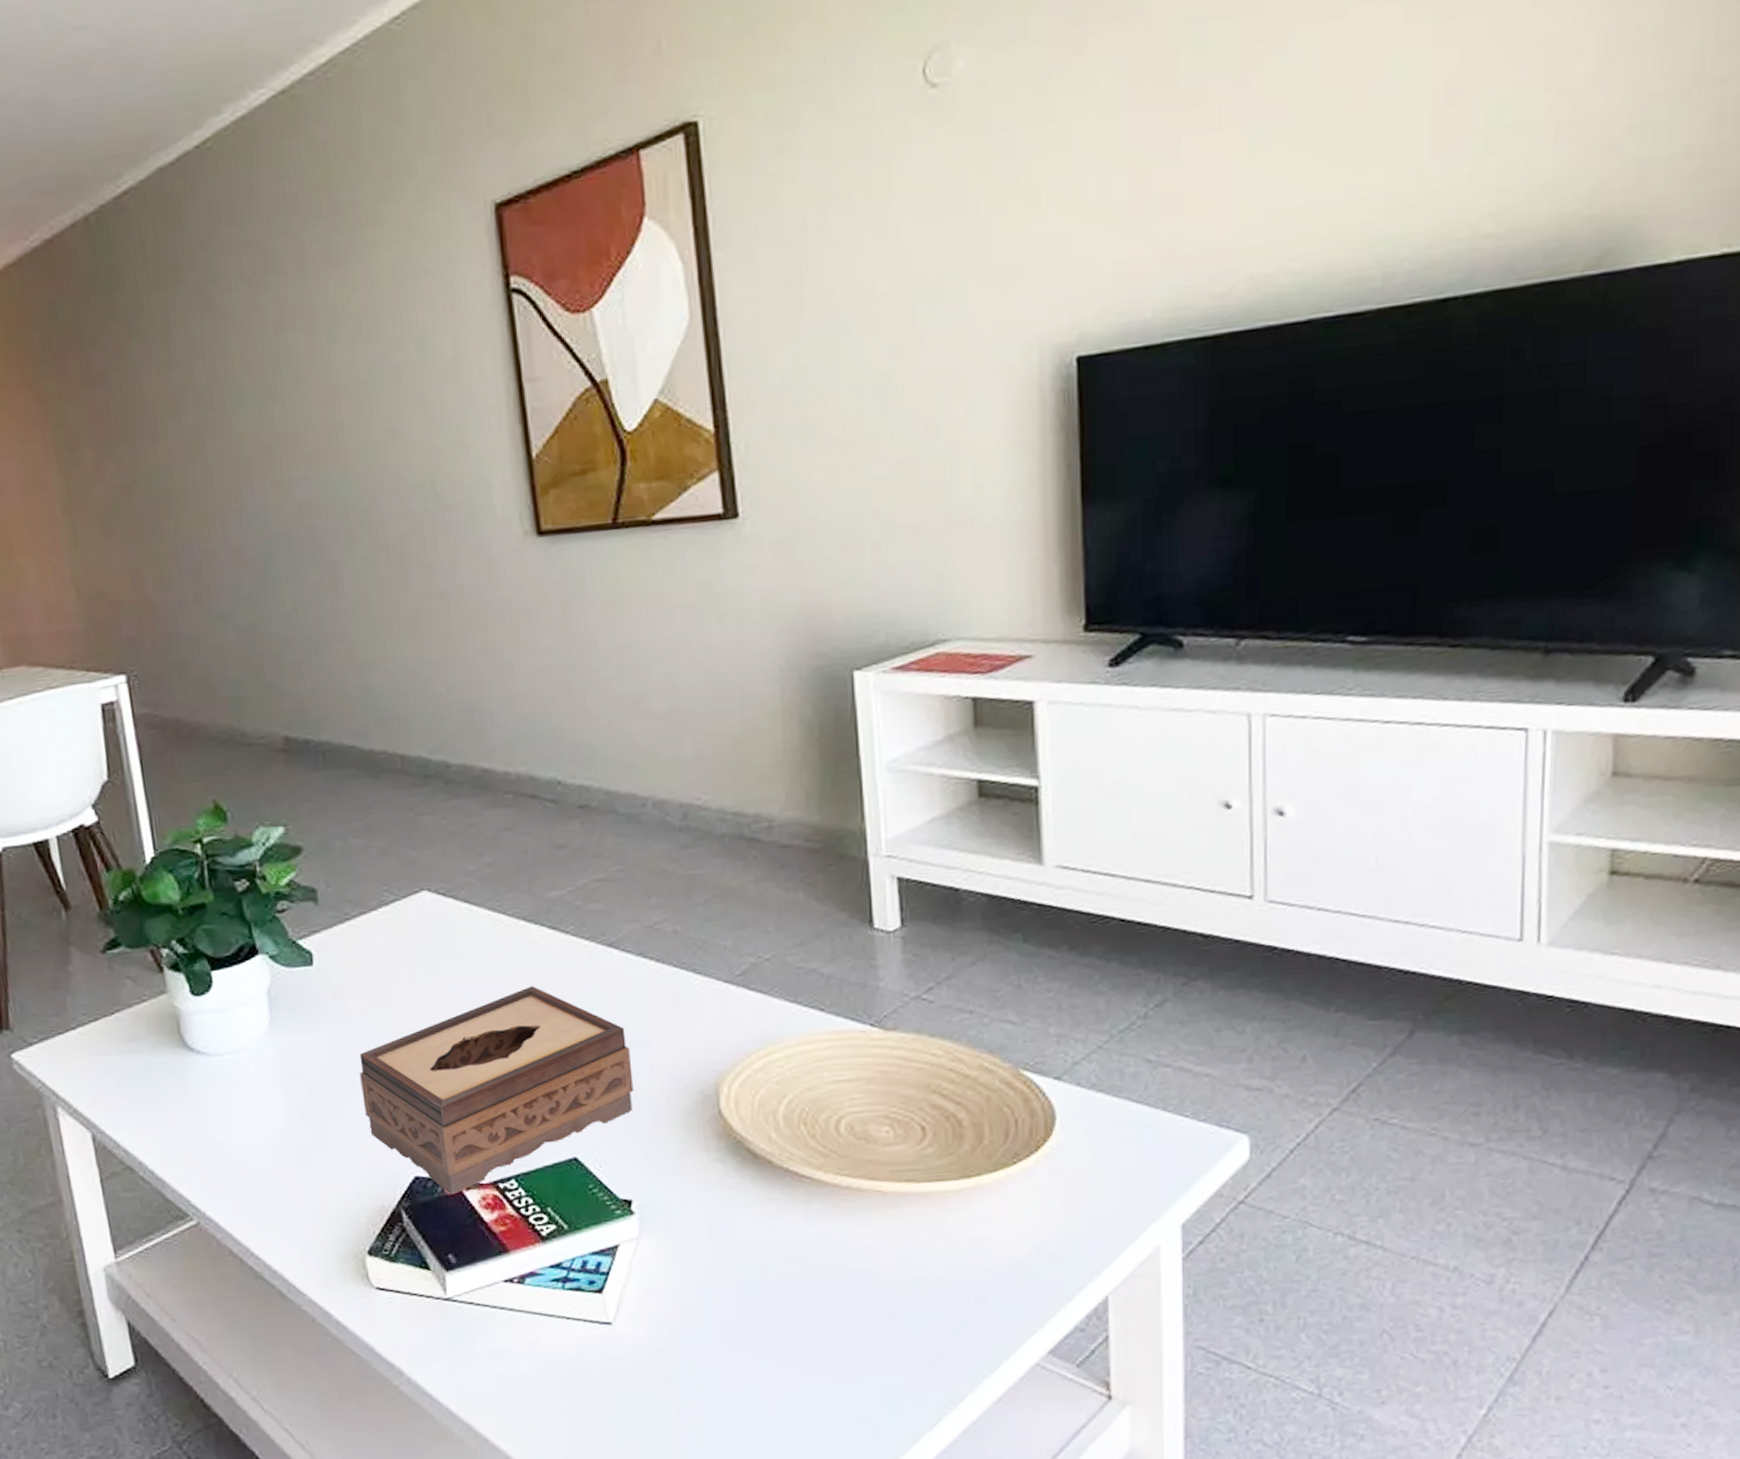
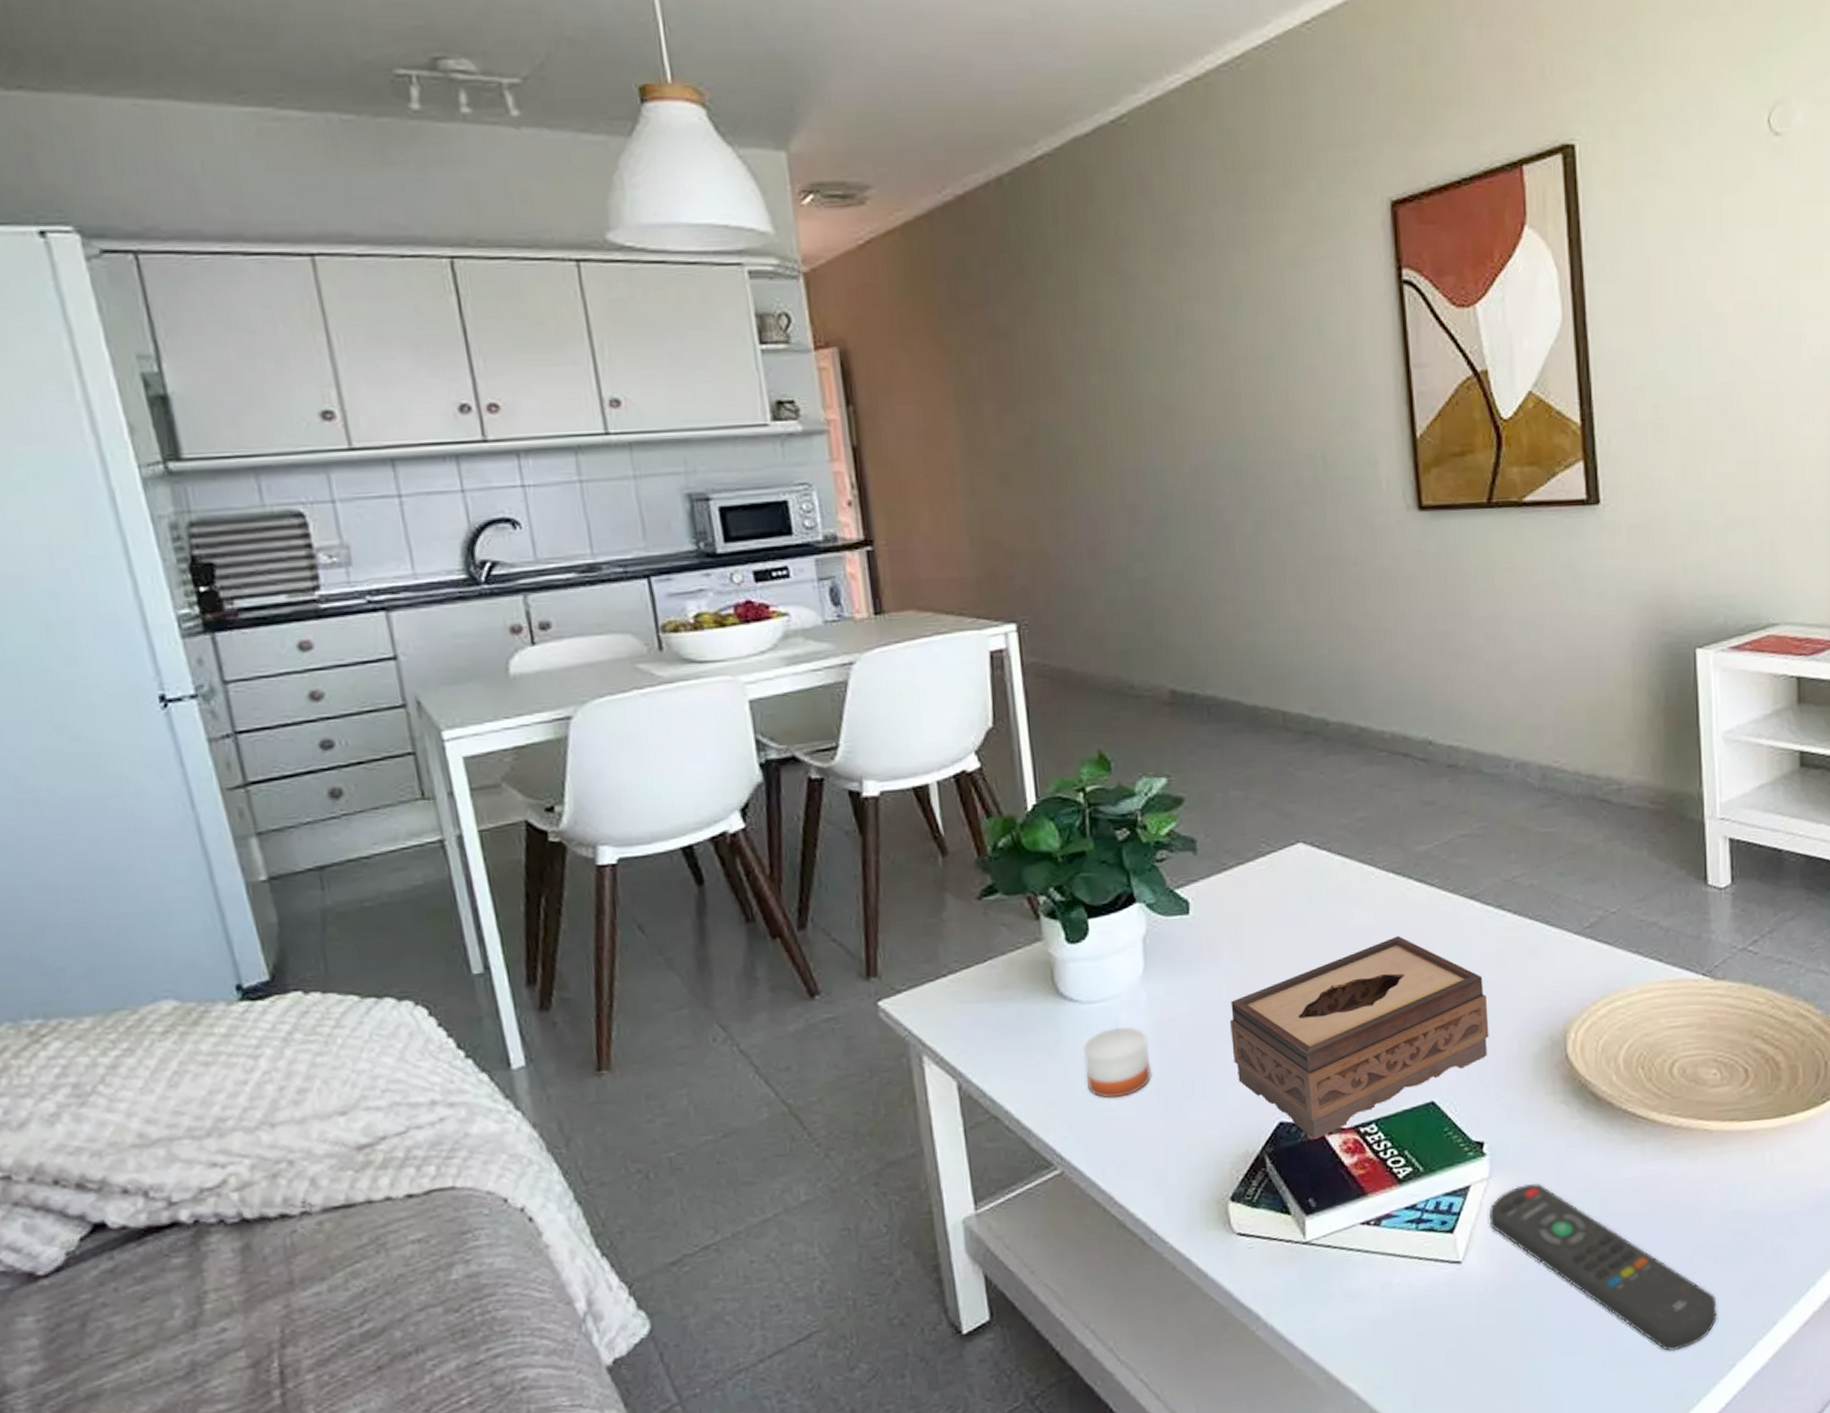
candle: none [213,1080,282,1151] -> present [1083,1027,1151,1098]
remote control: none [641,1244,897,1423] -> present [1490,1184,1717,1351]

